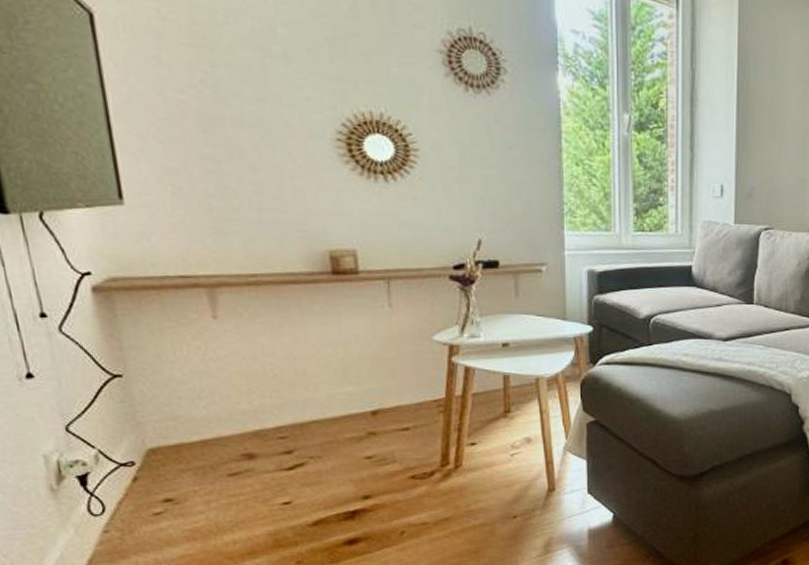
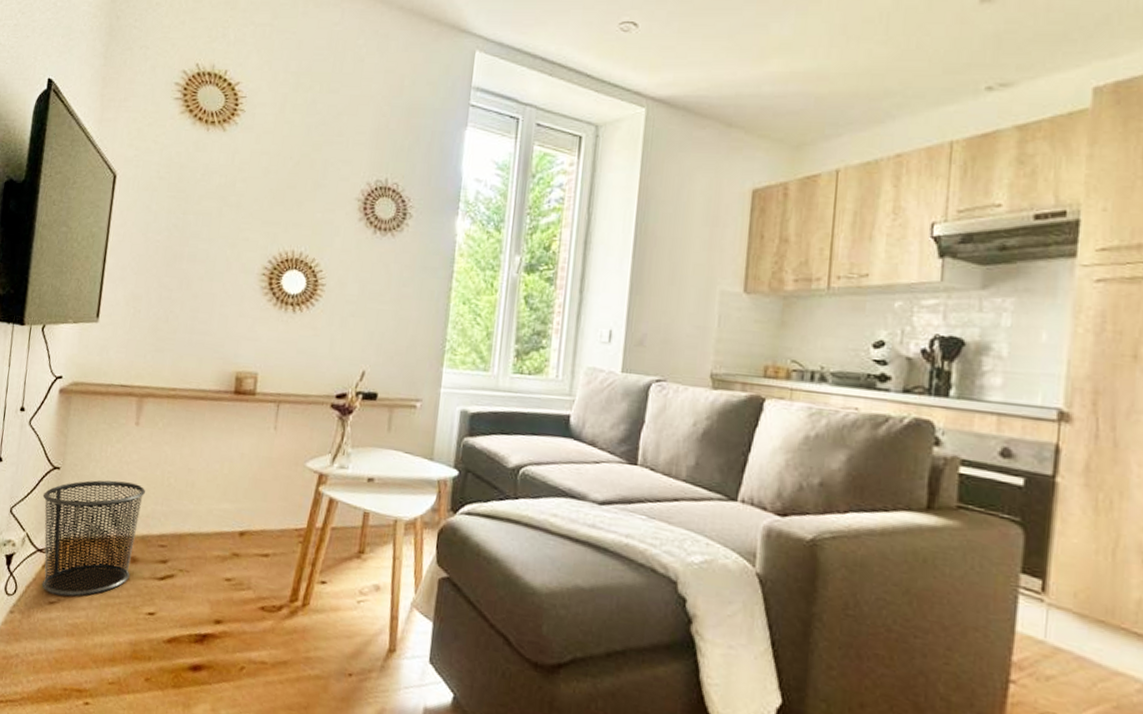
waste bin: none [107,380,250,505] -> present [41,480,146,597]

